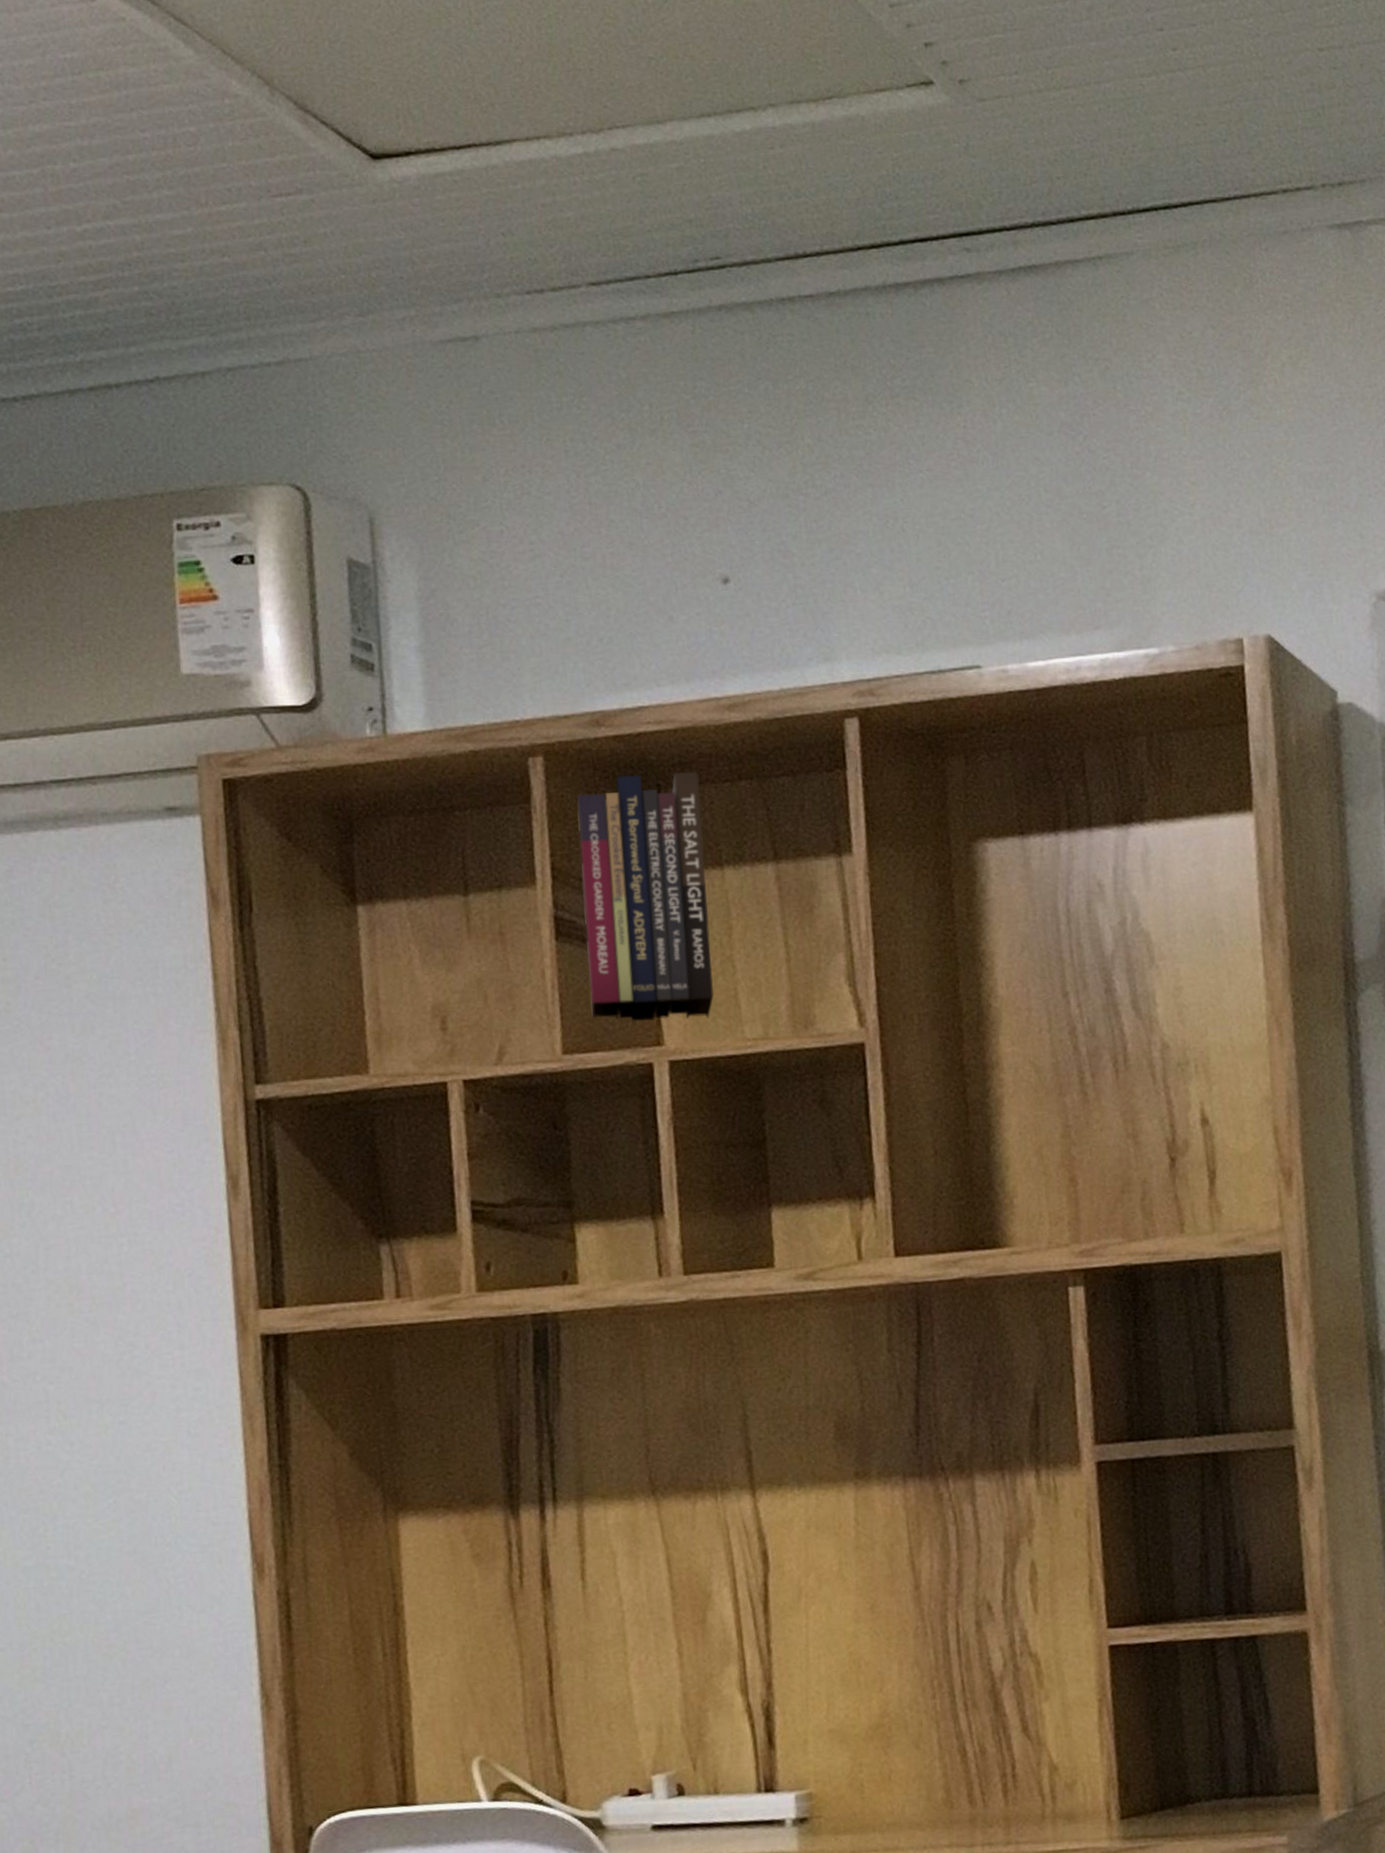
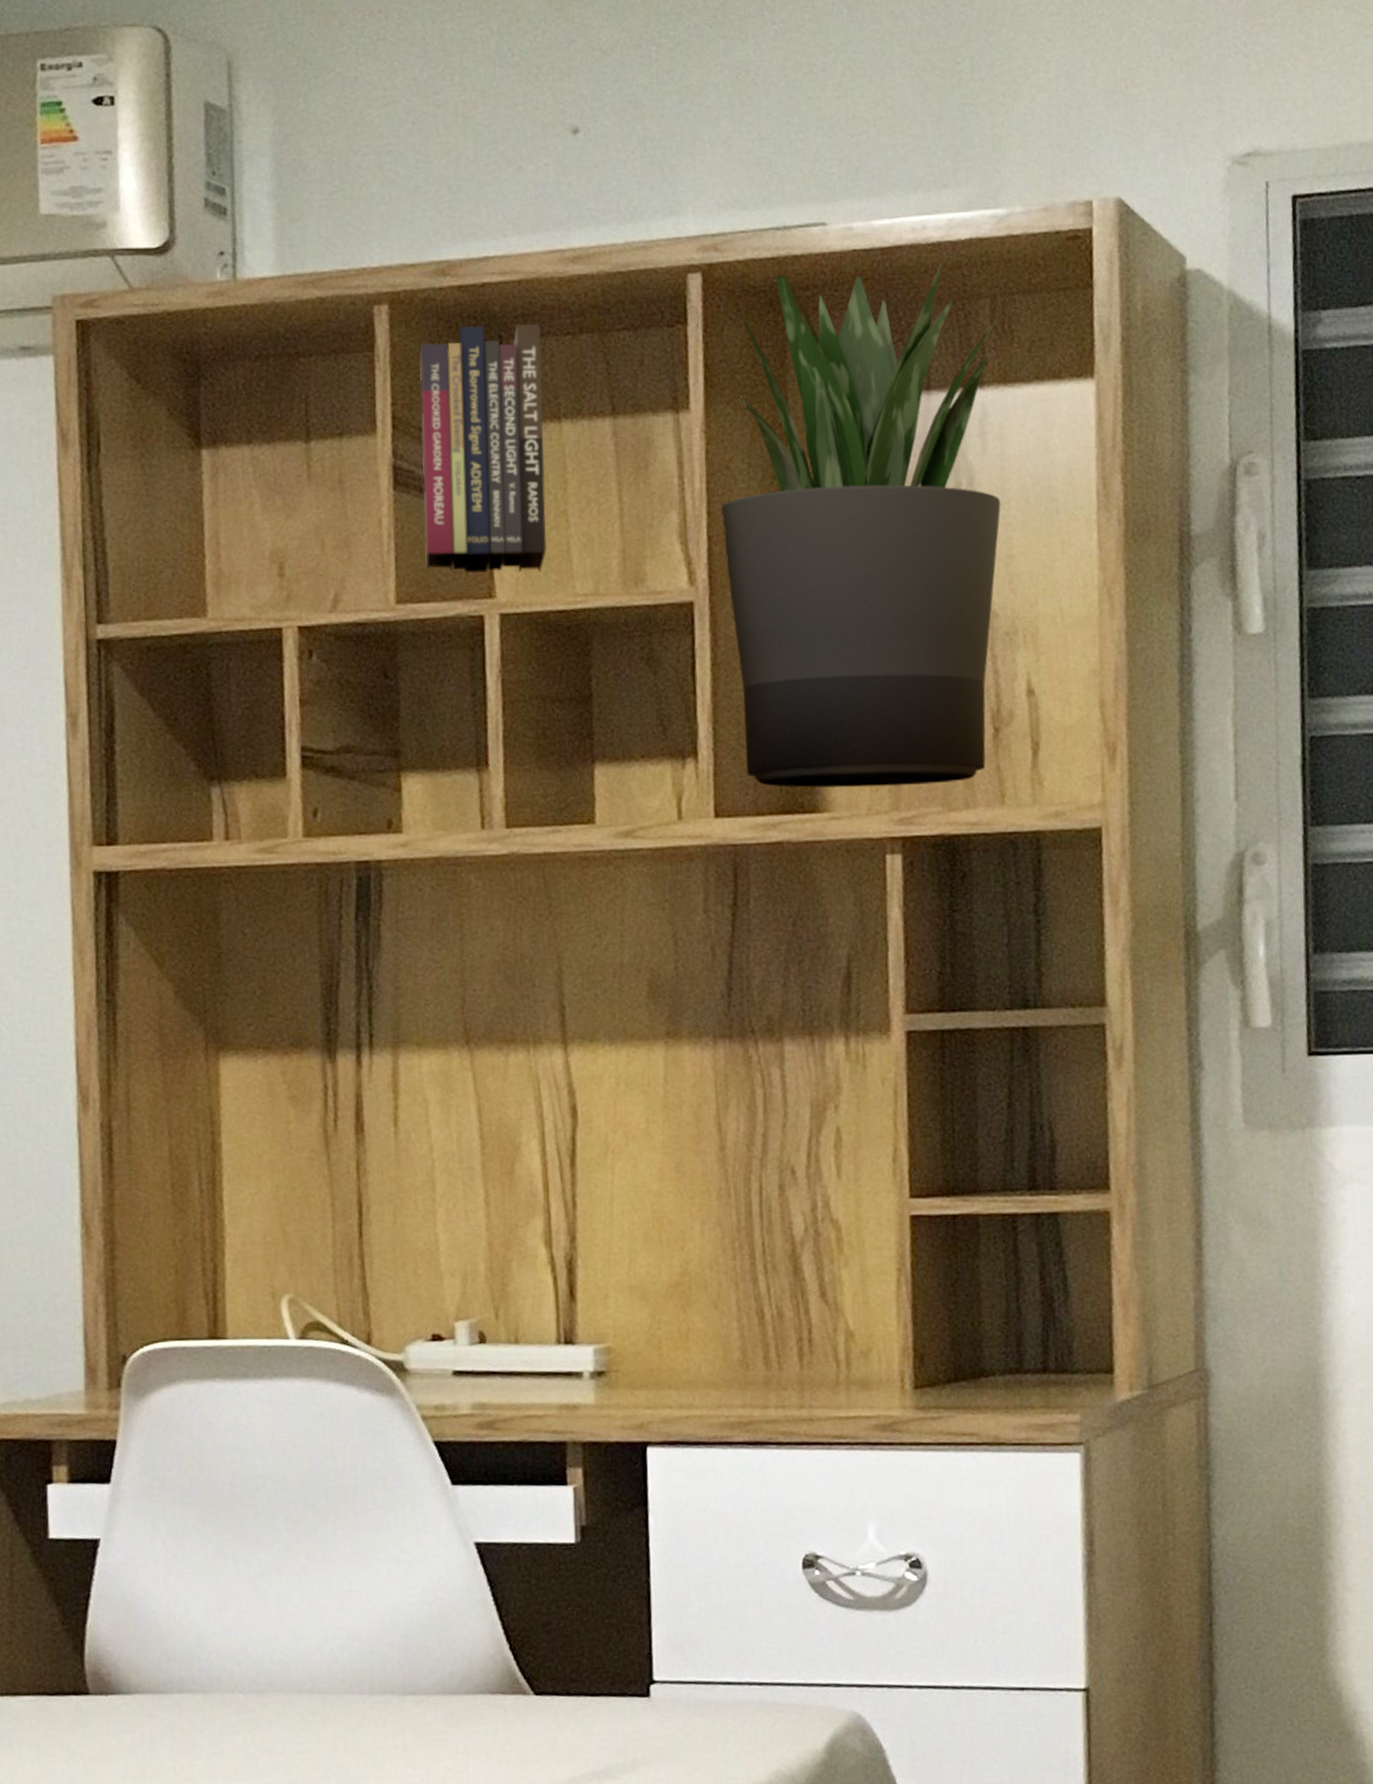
planter: none [886,701,1167,1224] -> present [719,261,1001,788]

